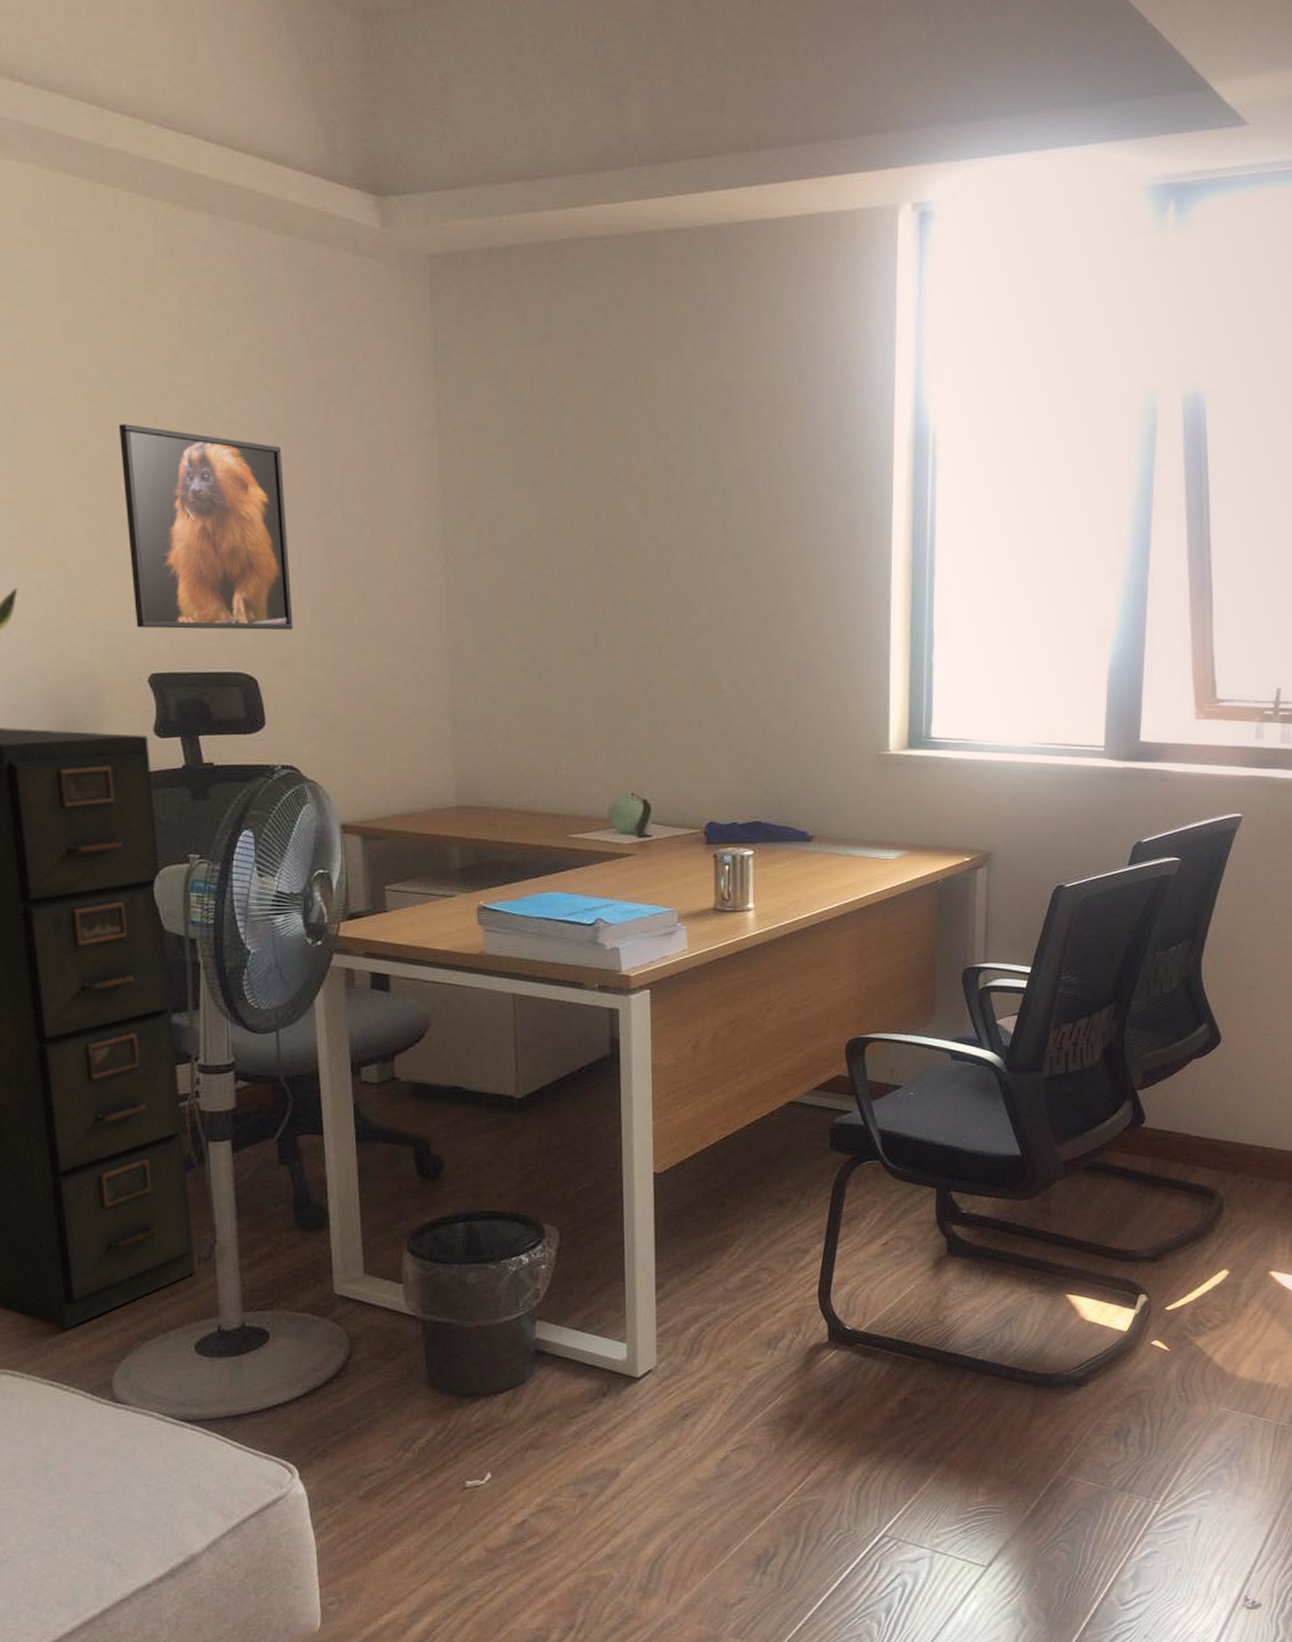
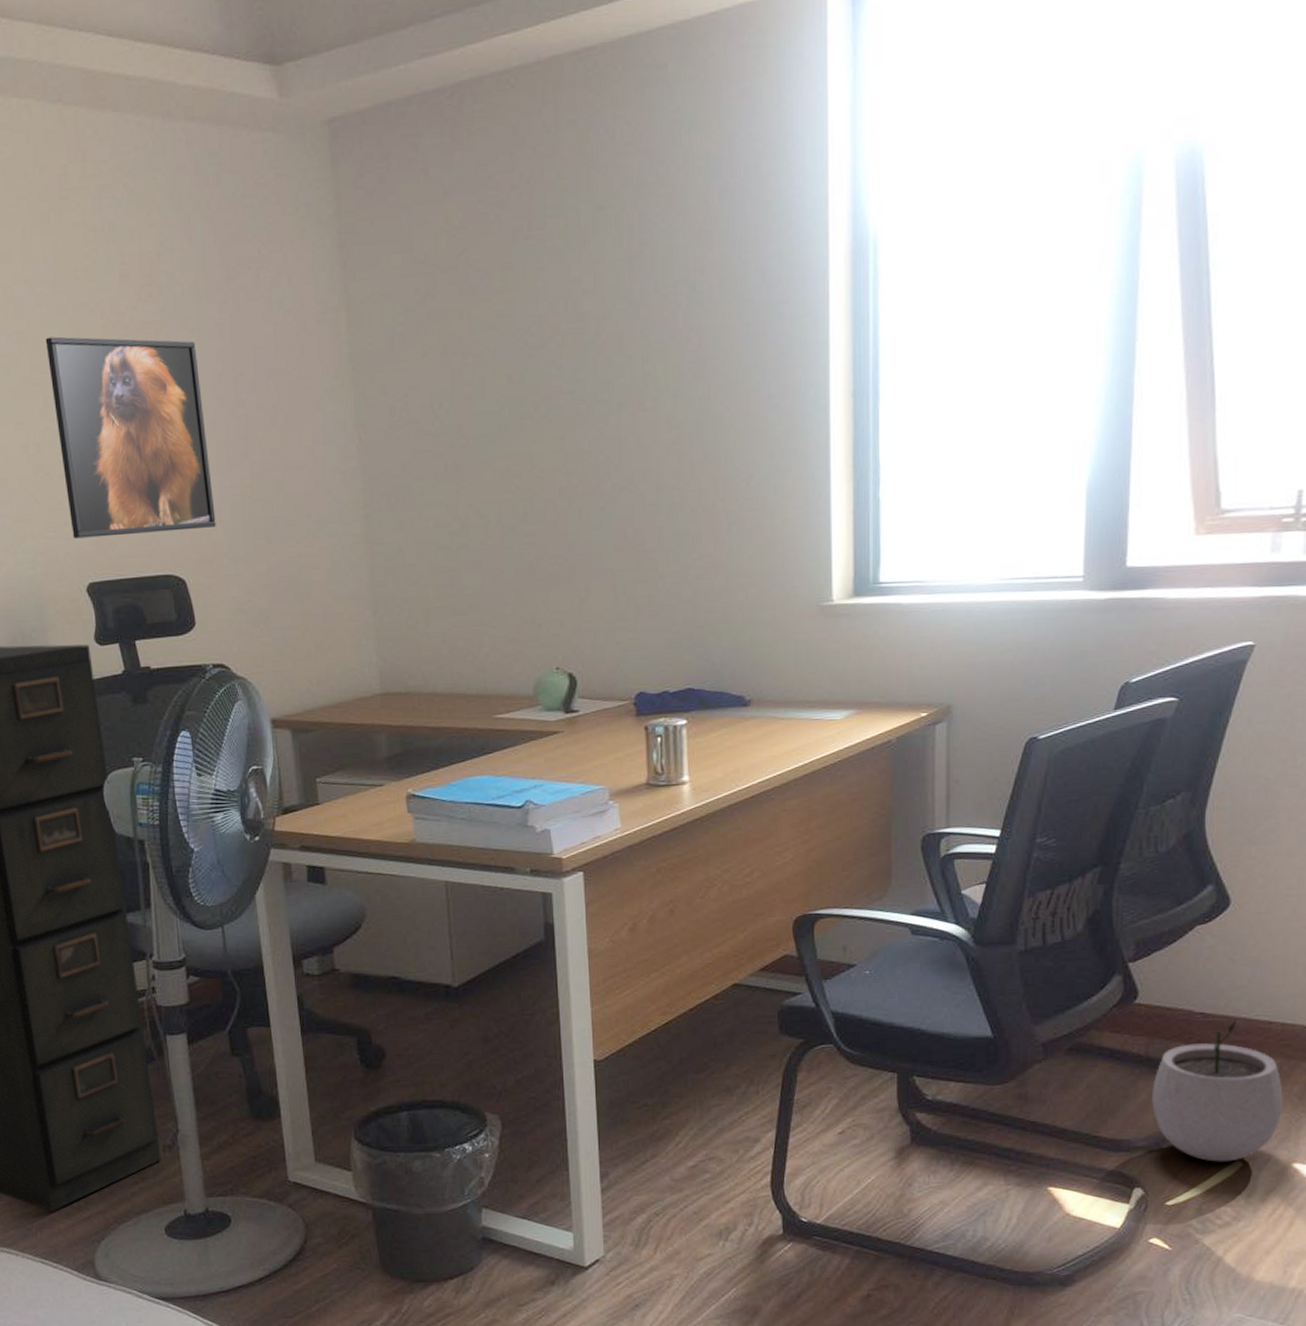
plant pot: none [1155,1140,1263,1271] -> present [1152,1016,1284,1162]

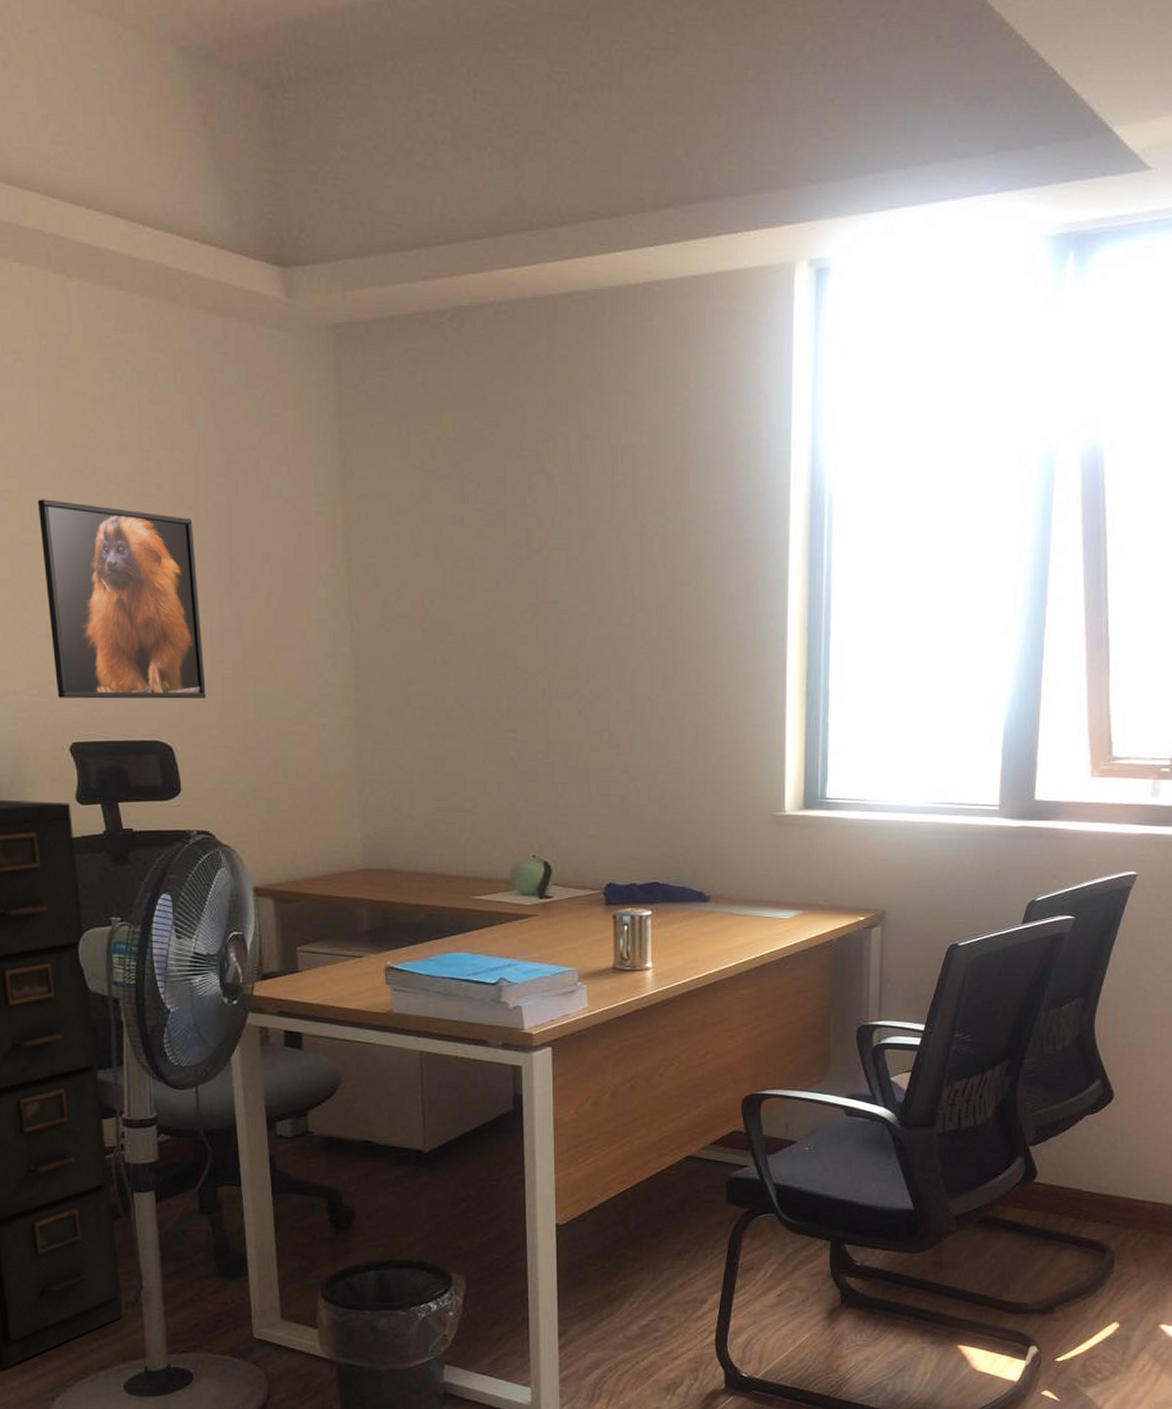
plant pot: present [1152,1016,1284,1162] -> none [1046,1195,1154,1323]

